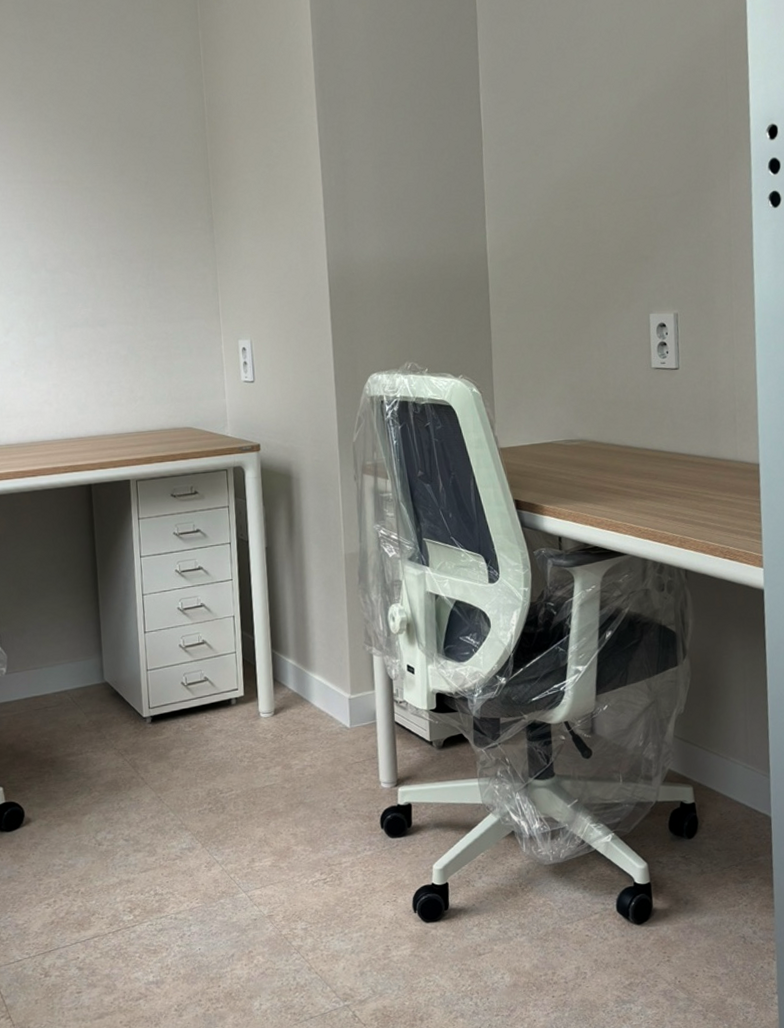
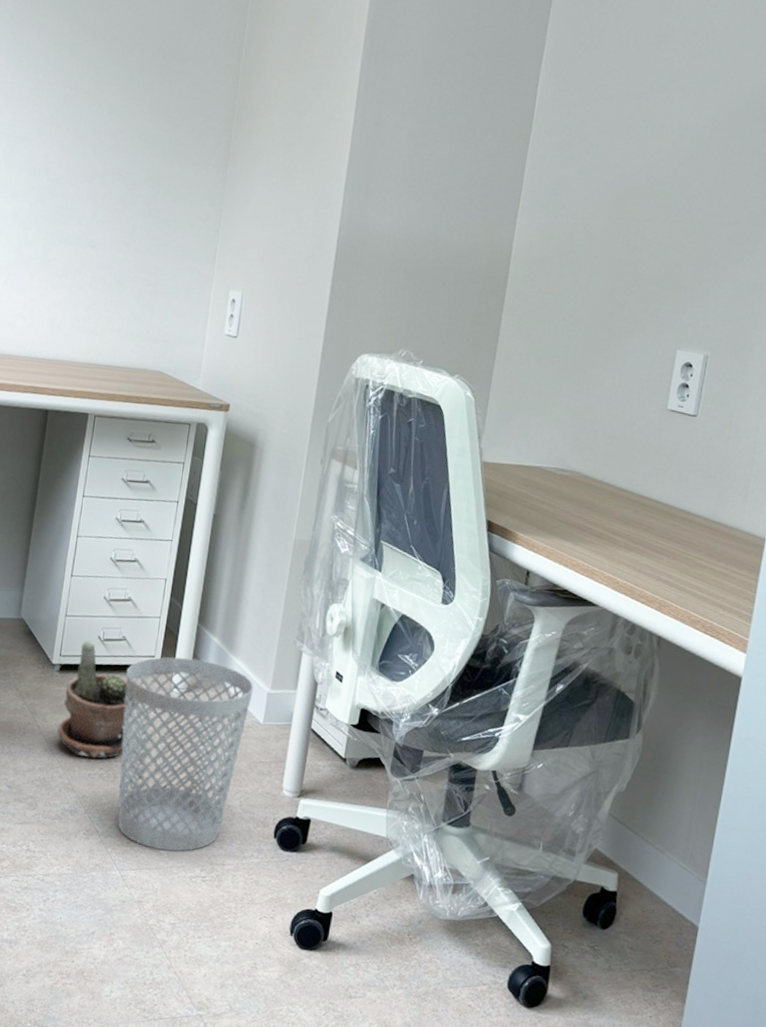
potted plant: none [160,688,229,796] -> present [57,640,137,759]
wastebasket: none [214,682,336,865] -> present [117,657,254,852]

